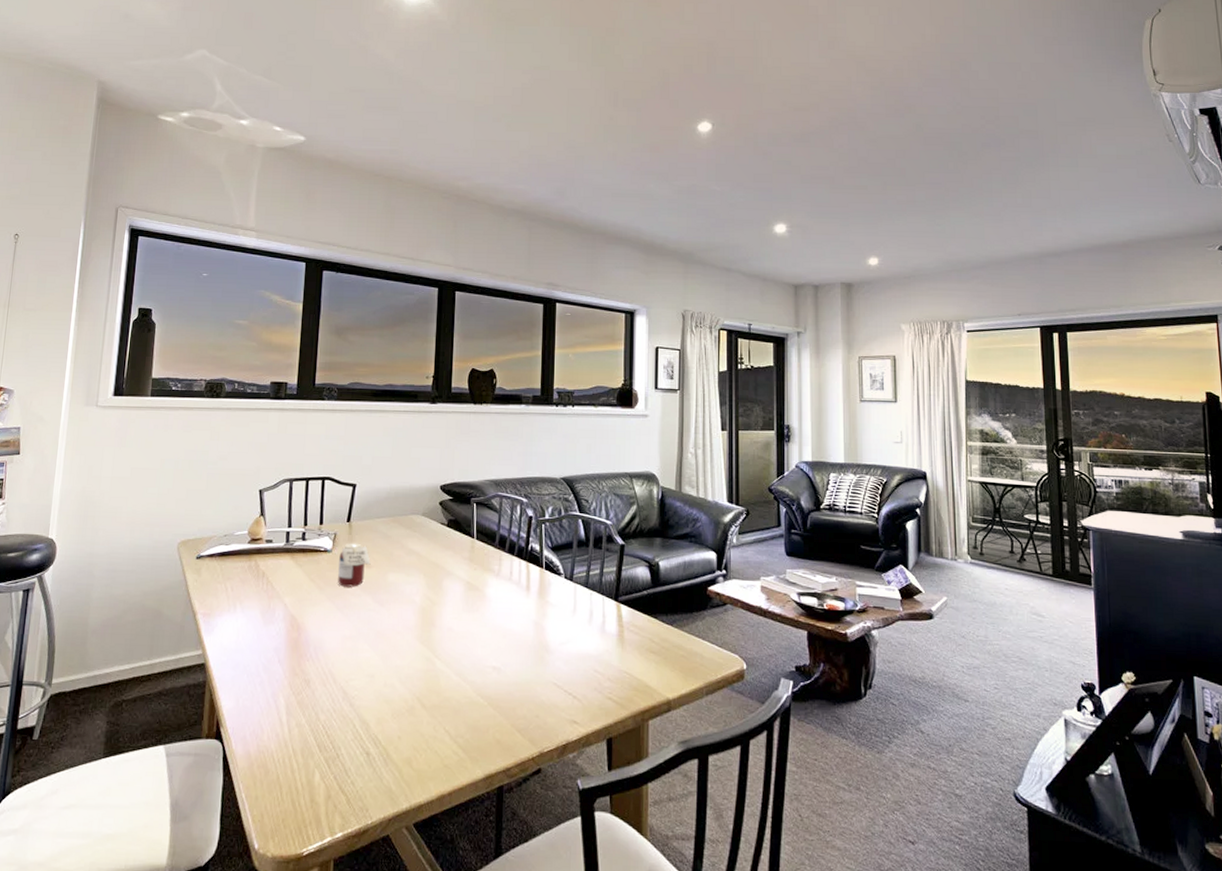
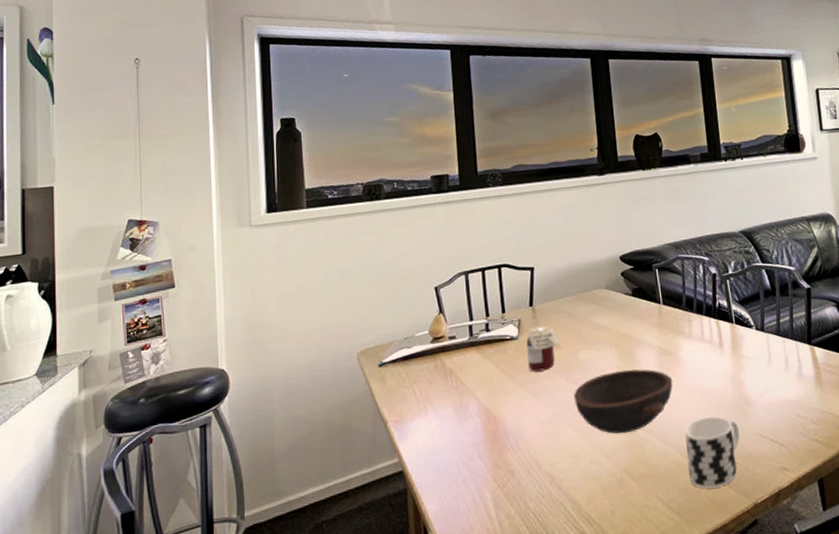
bowl: none [377,598,476,661] -> present [574,369,673,434]
cup: none [479,658,535,730] -> present [685,416,740,489]

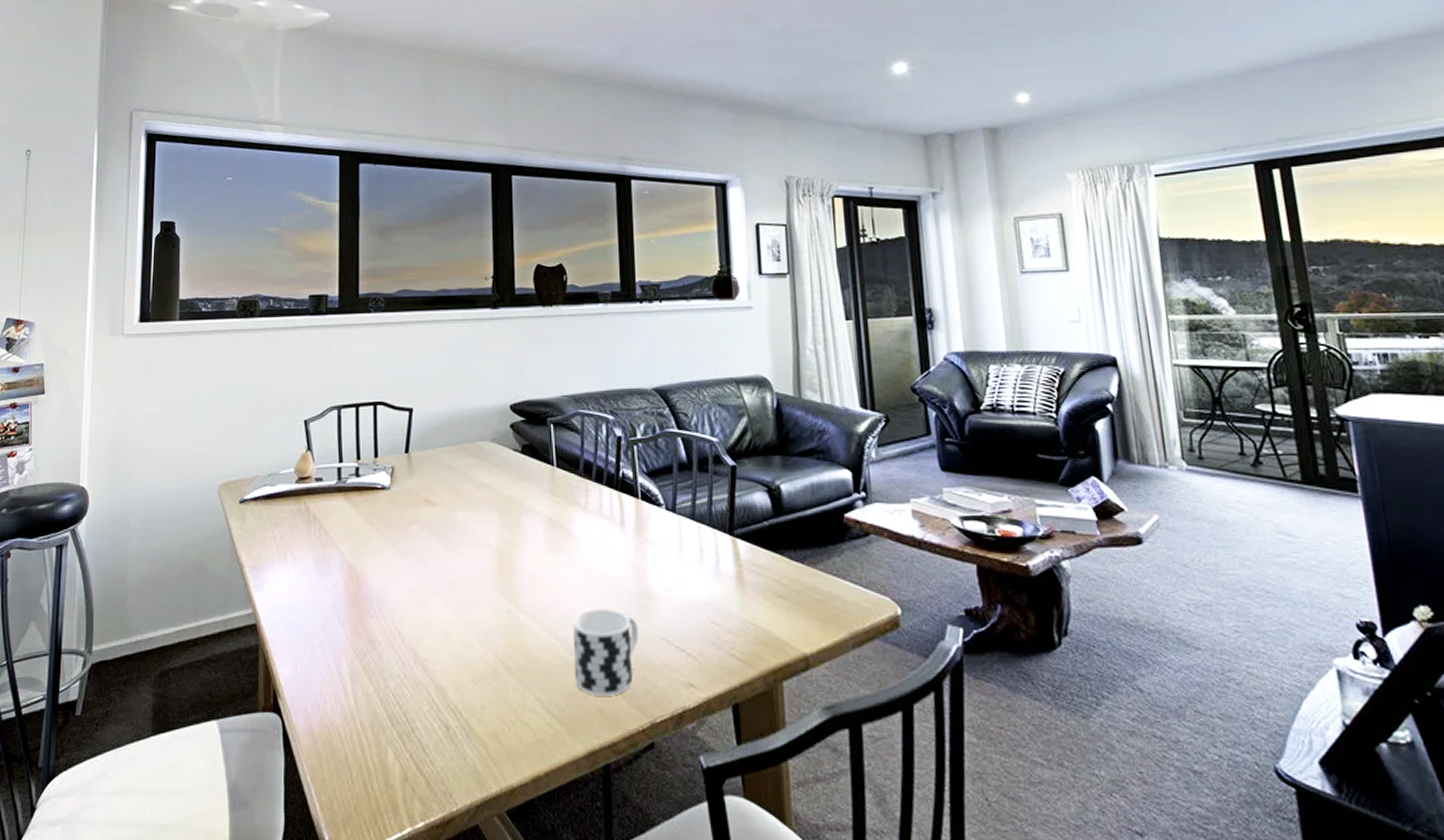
jar: present [526,326,560,372] -> none [399,477,436,530]
bowl: present [574,369,673,434] -> none [448,539,563,615]

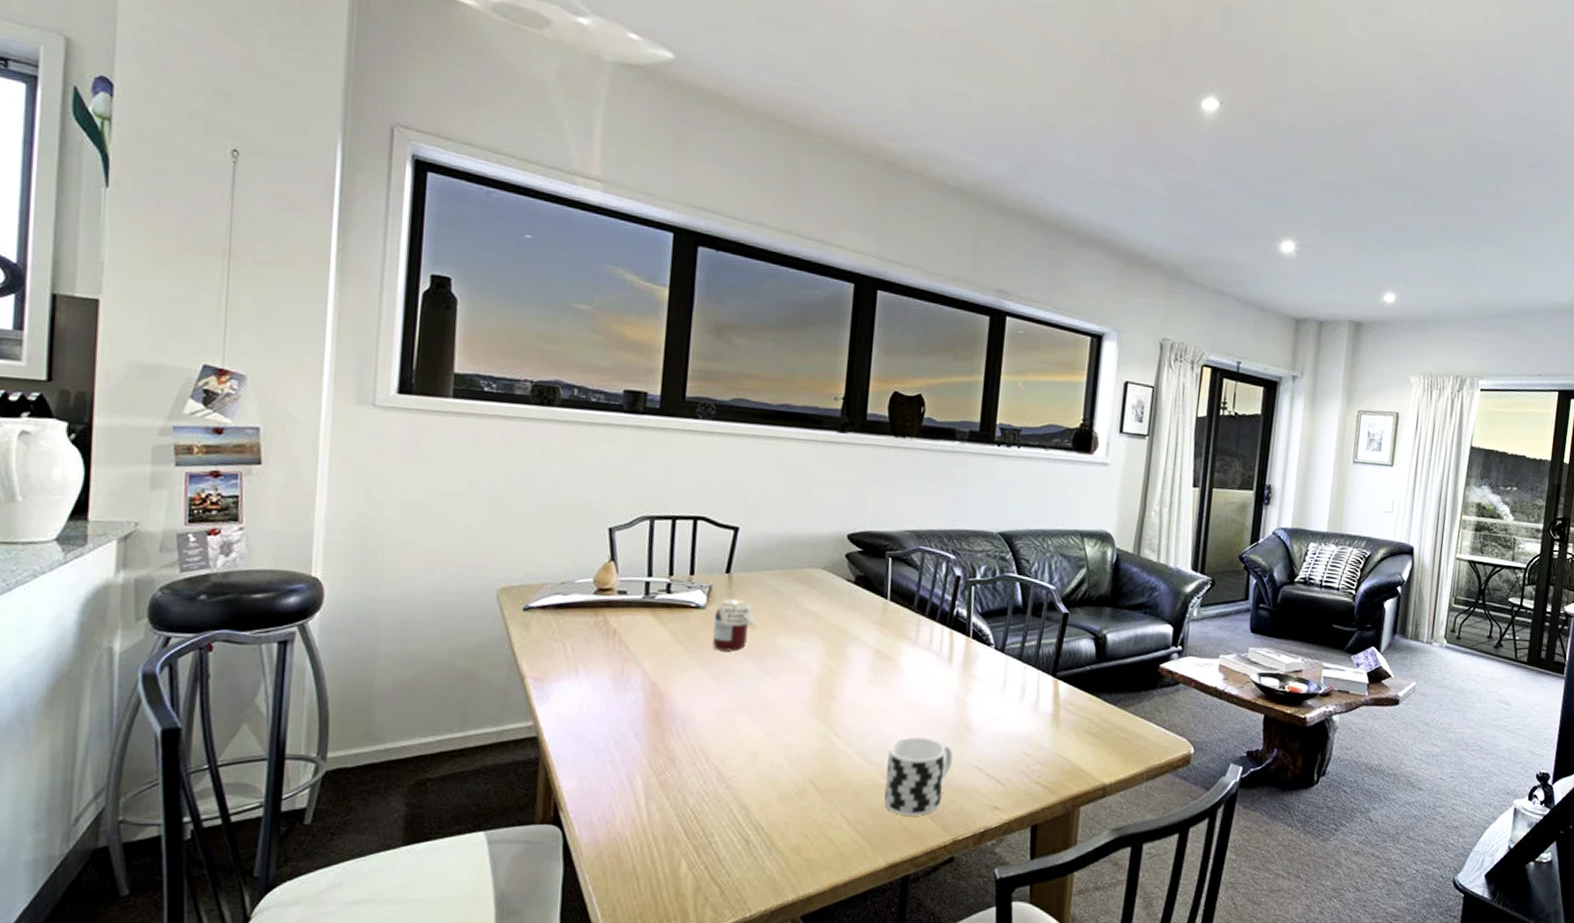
jar: none [399,477,436,530] -> present [713,598,756,652]

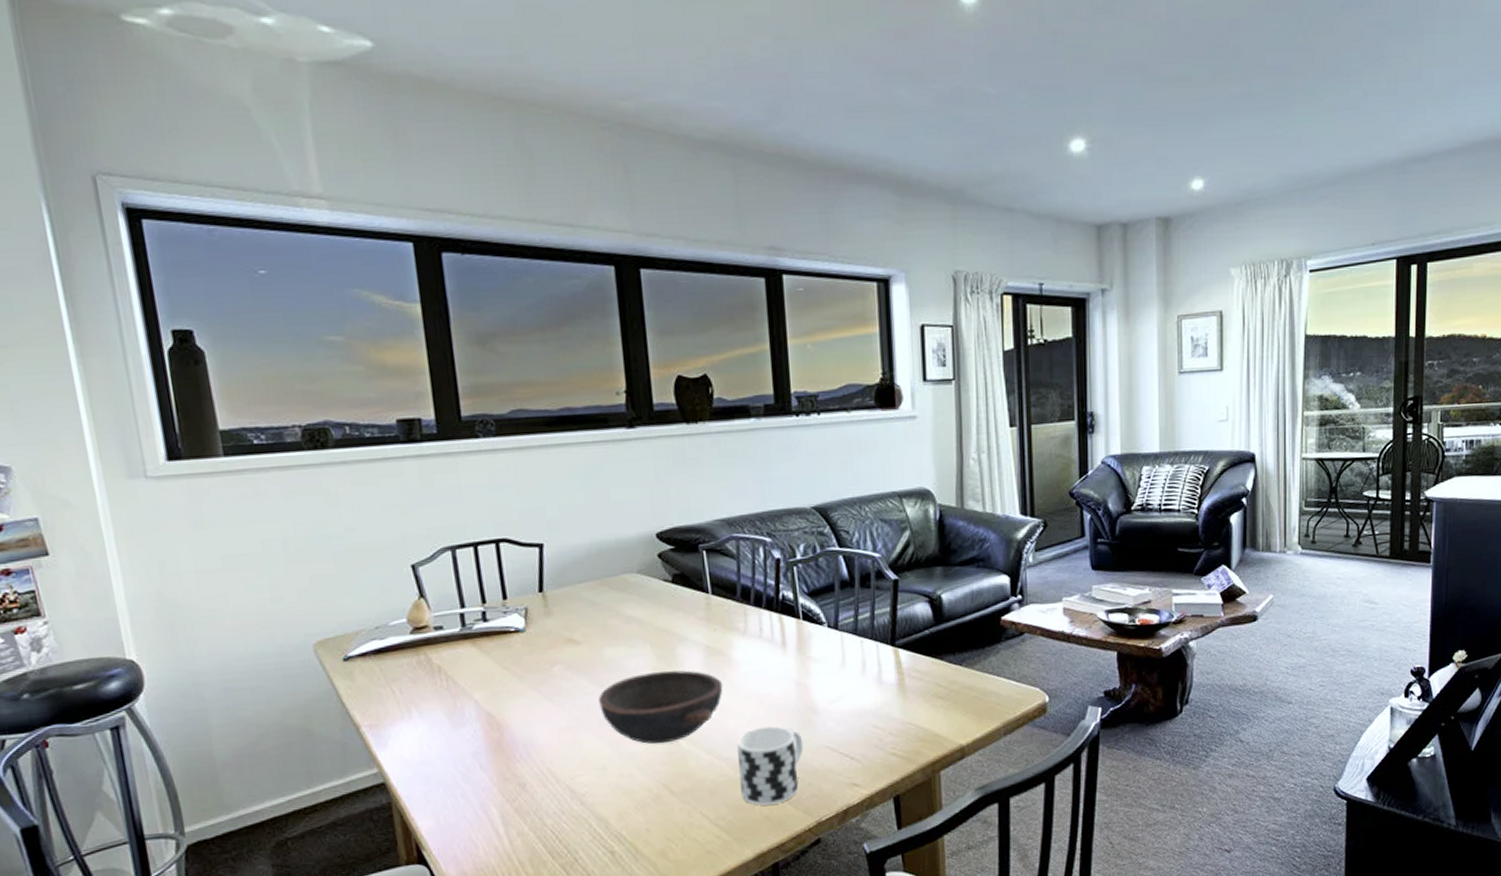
jar: present [713,598,756,652] -> none [536,616,580,671]
bowl: none [762,667,886,739] -> present [599,670,723,744]

